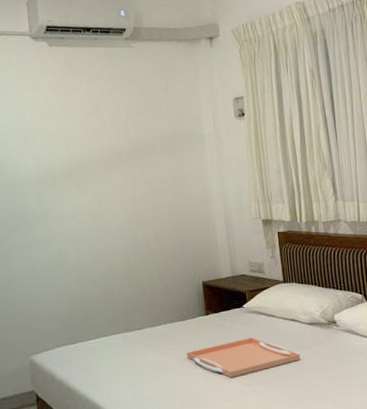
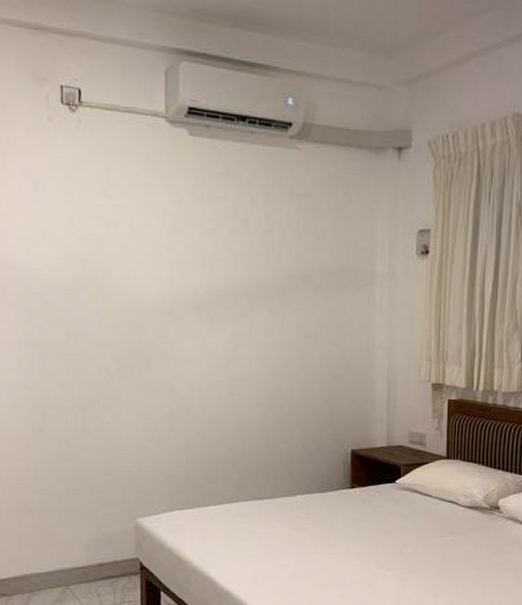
serving tray: present [187,337,301,379] -> none [323,518,454,561]

